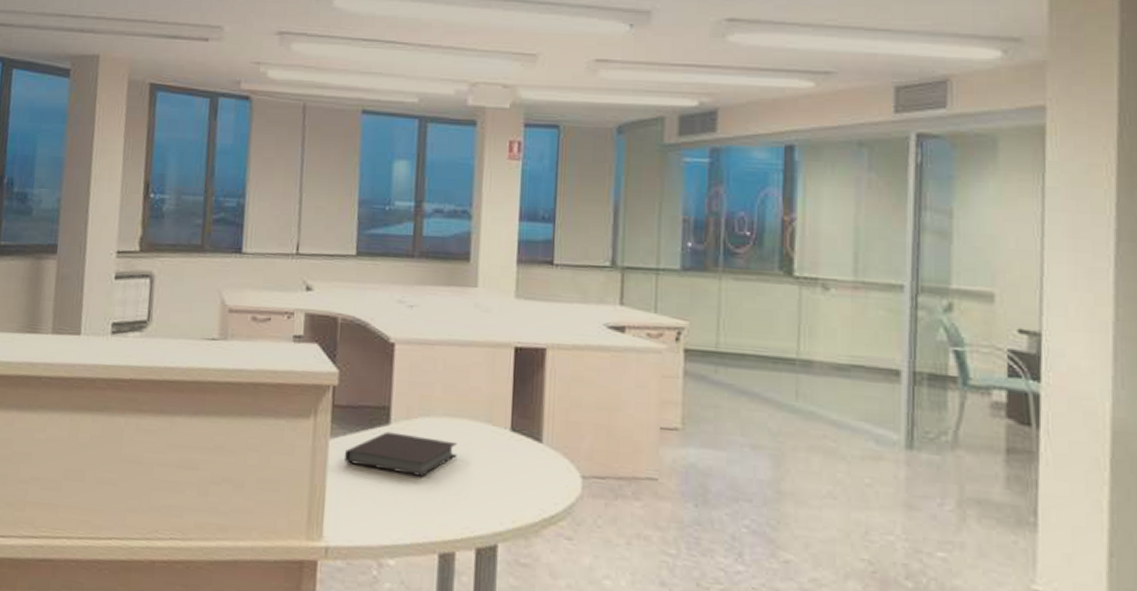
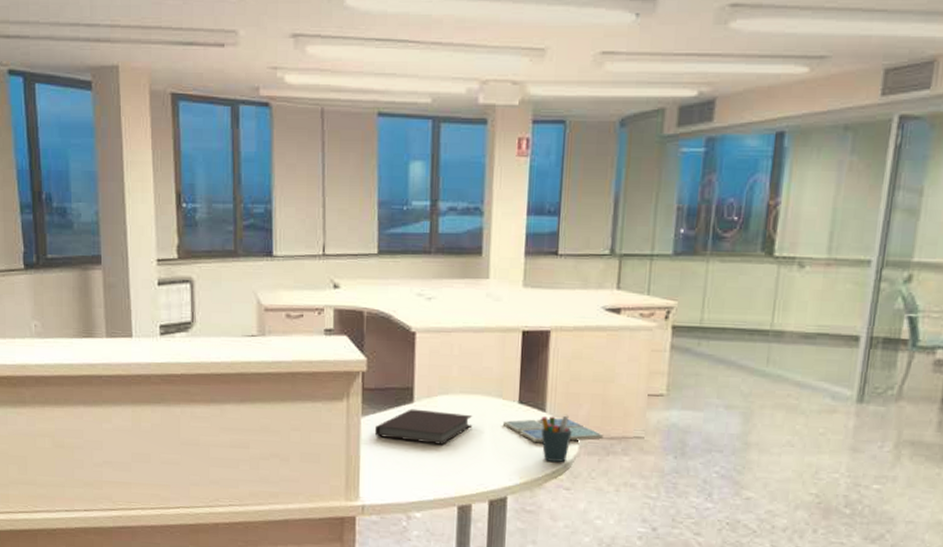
drink coaster: none [494,450,611,480] -> present [504,418,604,443]
pen holder: none [536,447,573,506] -> present [540,415,572,463]

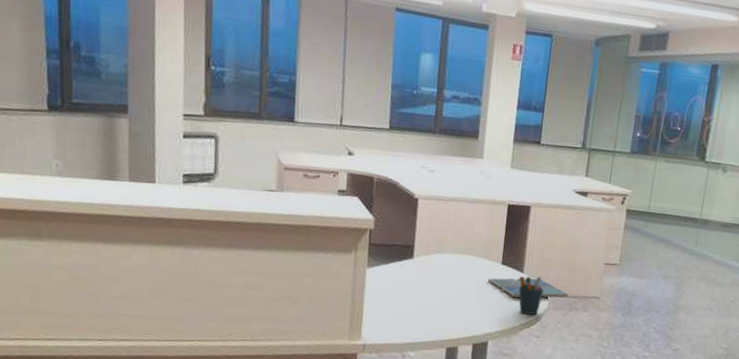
notebook: present [374,409,473,445] -> none [378,263,463,296]

